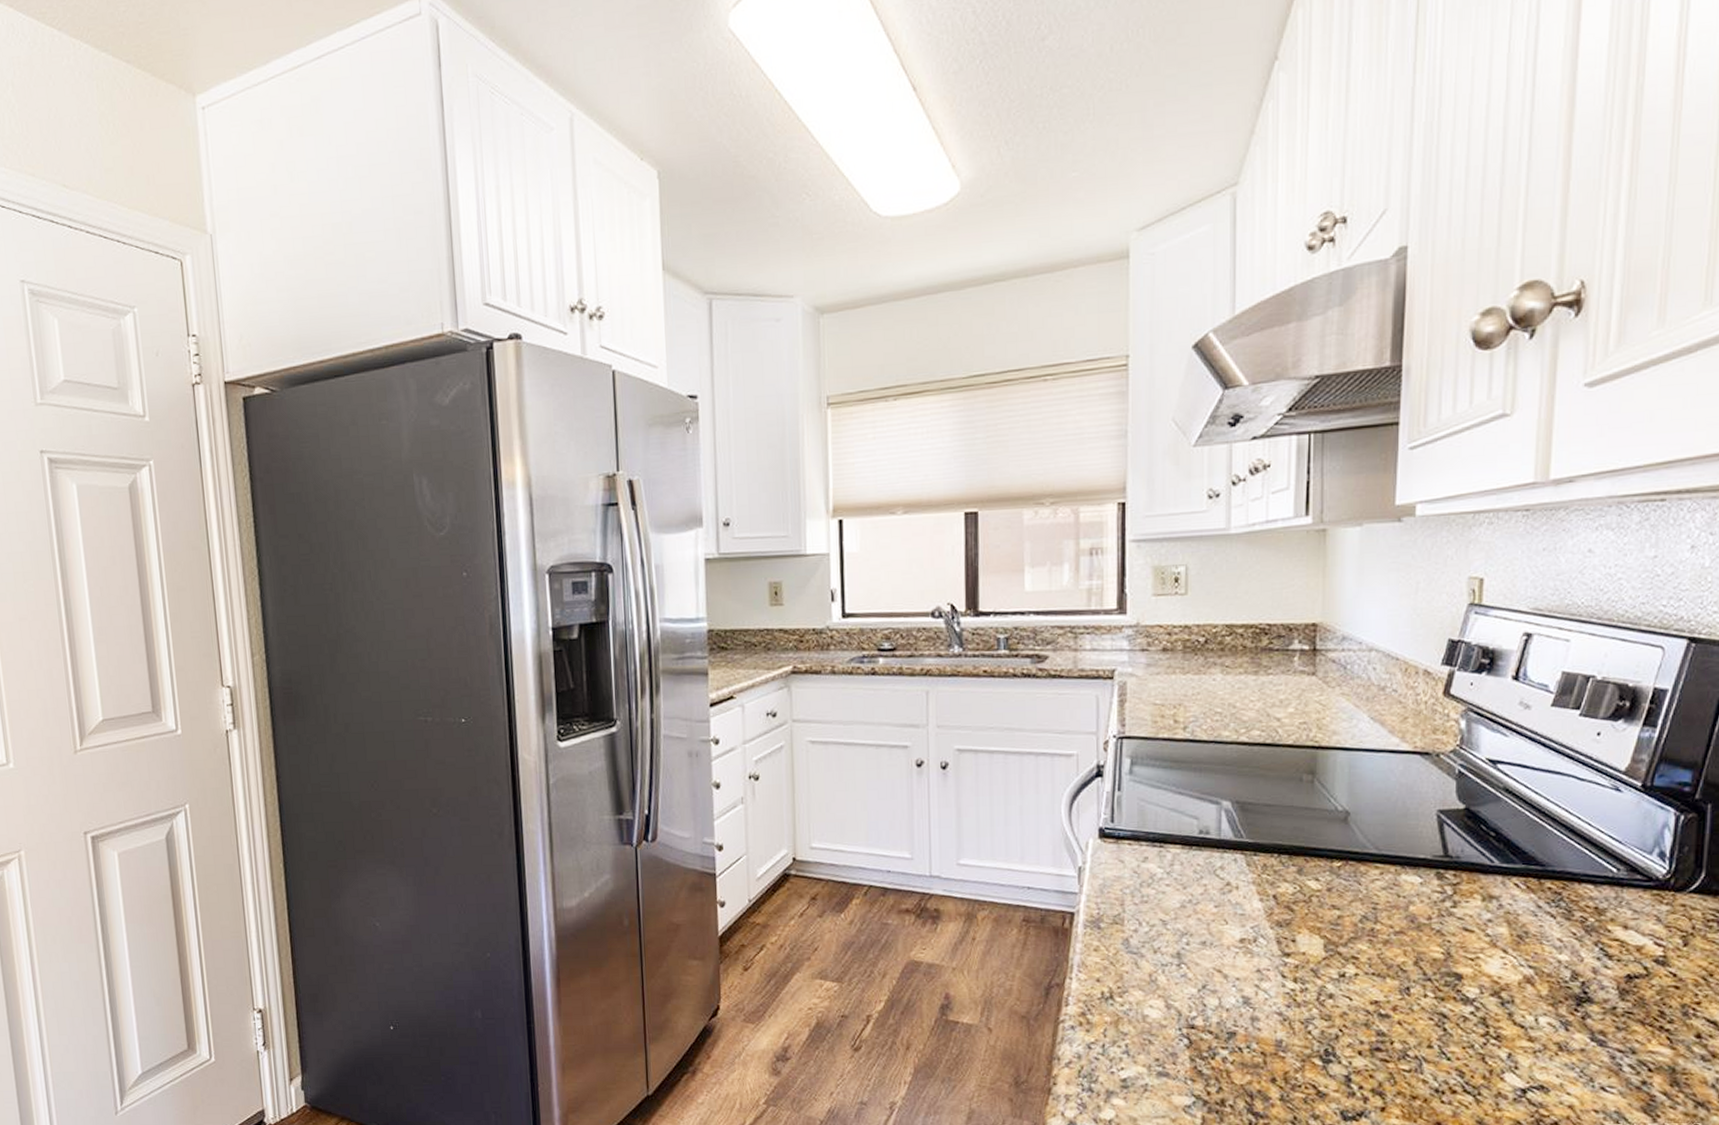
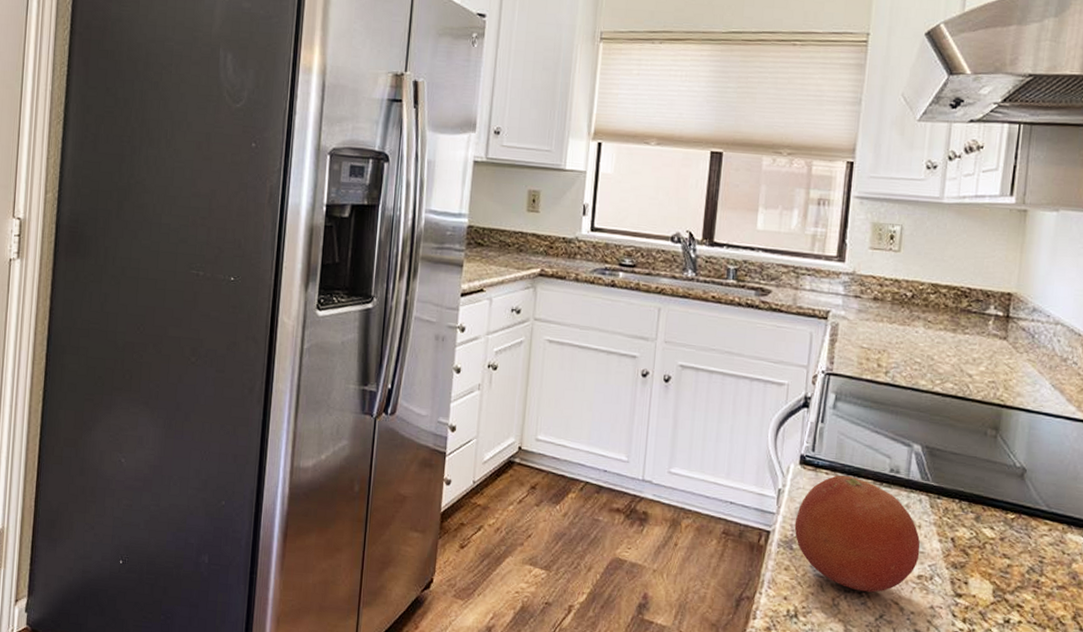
fruit: none [1100,844,1240,963] -> present [794,475,921,593]

